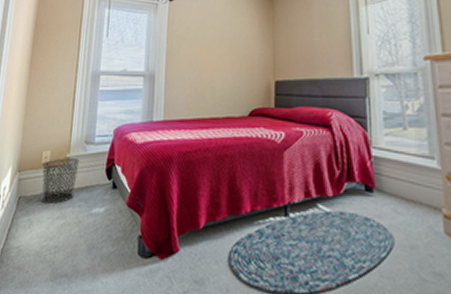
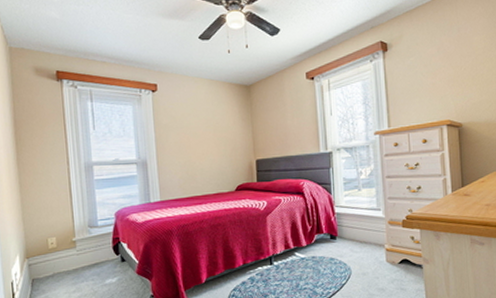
waste bin: present [41,158,80,204] -> none [50,241,87,281]

